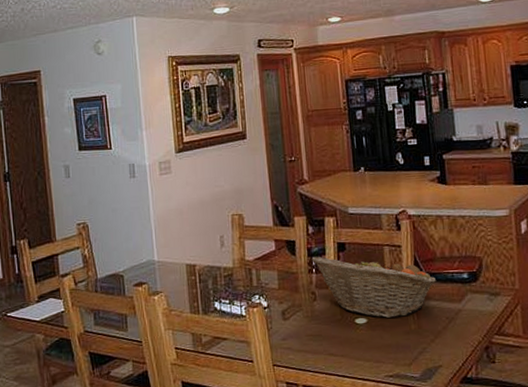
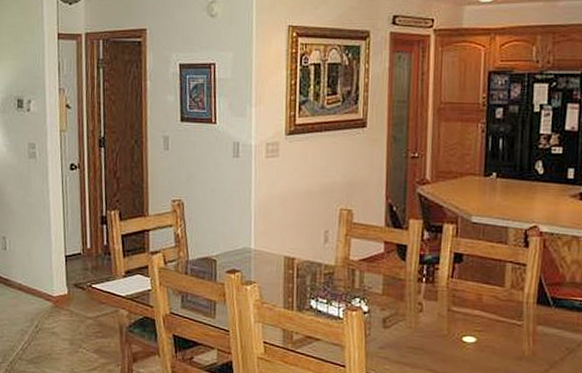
fruit basket: present [311,255,437,318] -> none [423,264,562,341]

